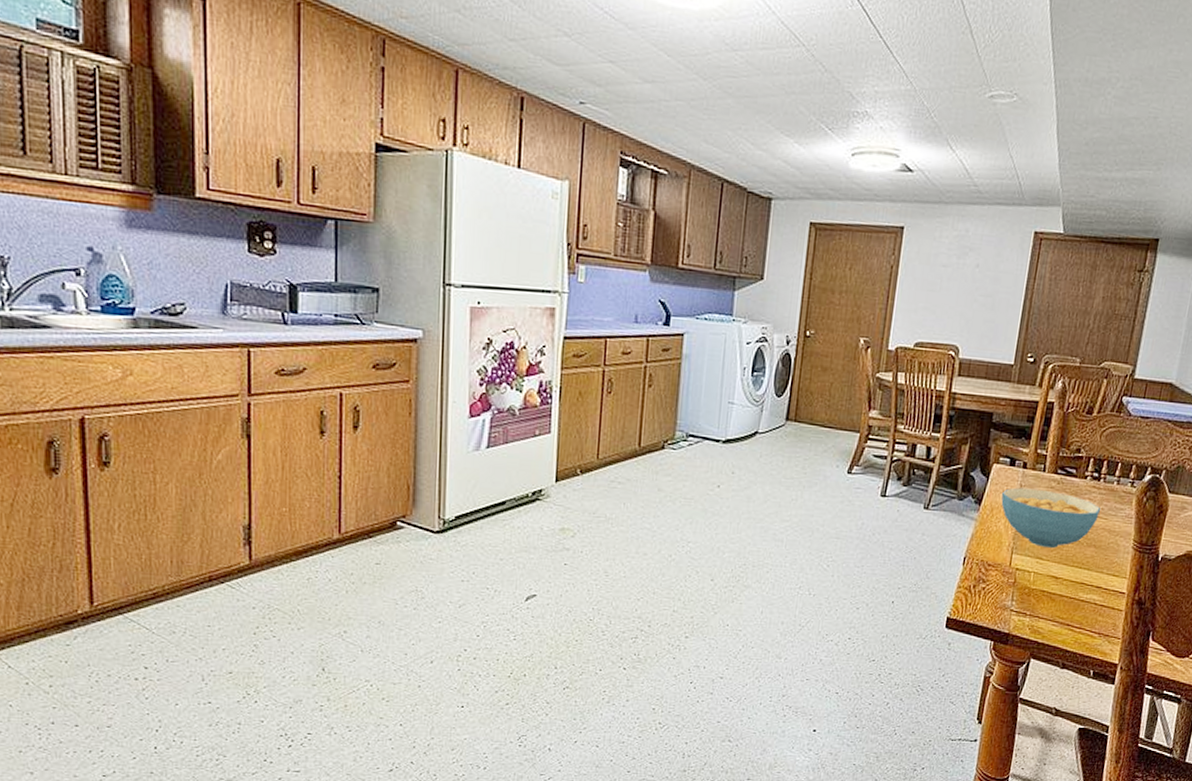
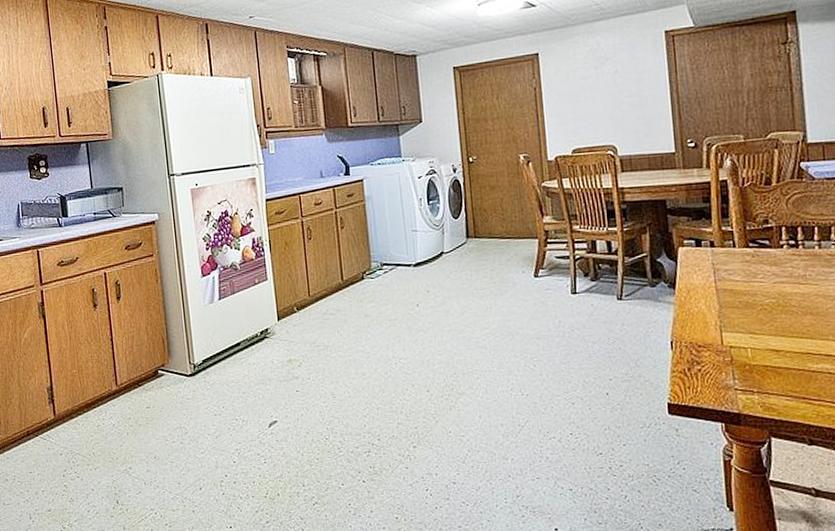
cereal bowl: present [1001,487,1102,548] -> none [694,264,808,322]

